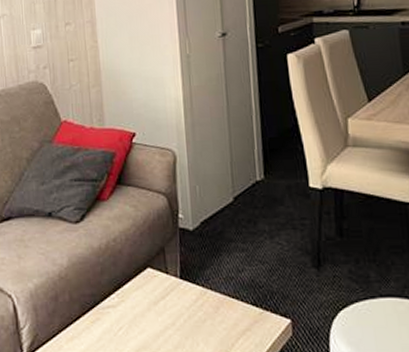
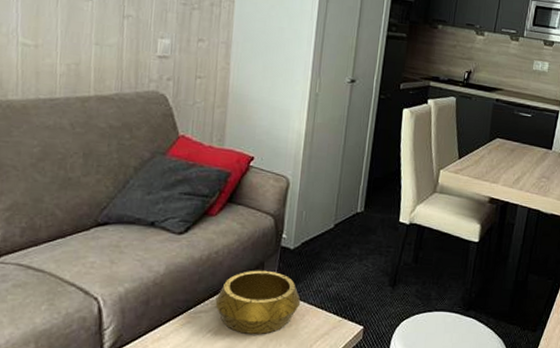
decorative bowl: none [121,256,212,331] -> present [215,270,301,334]

